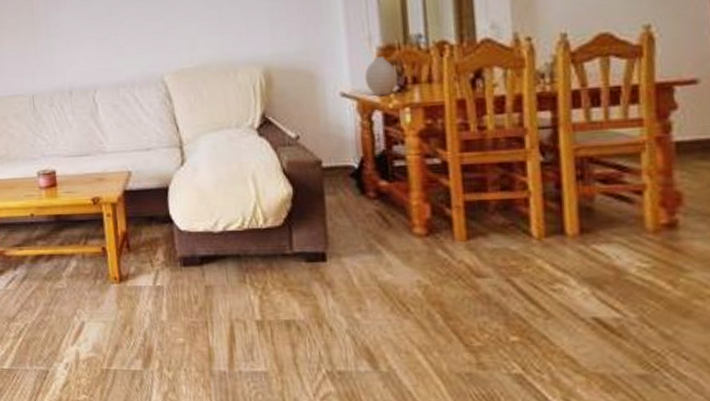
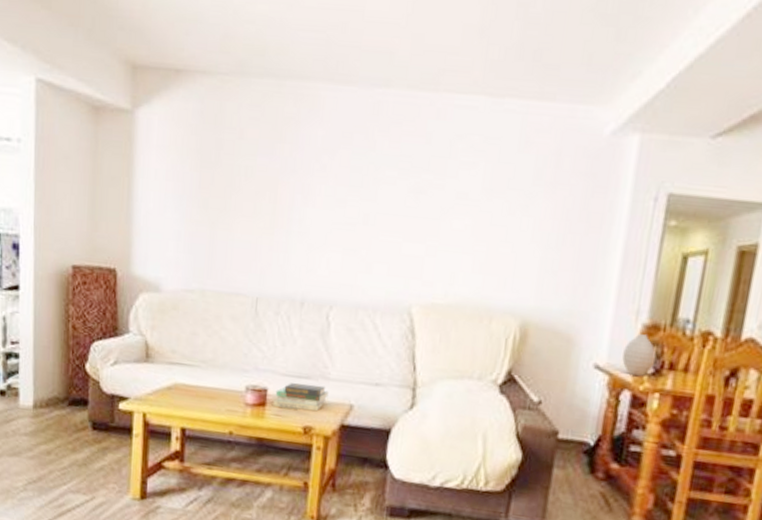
books: none [62,159,108,185] -> present [273,383,329,412]

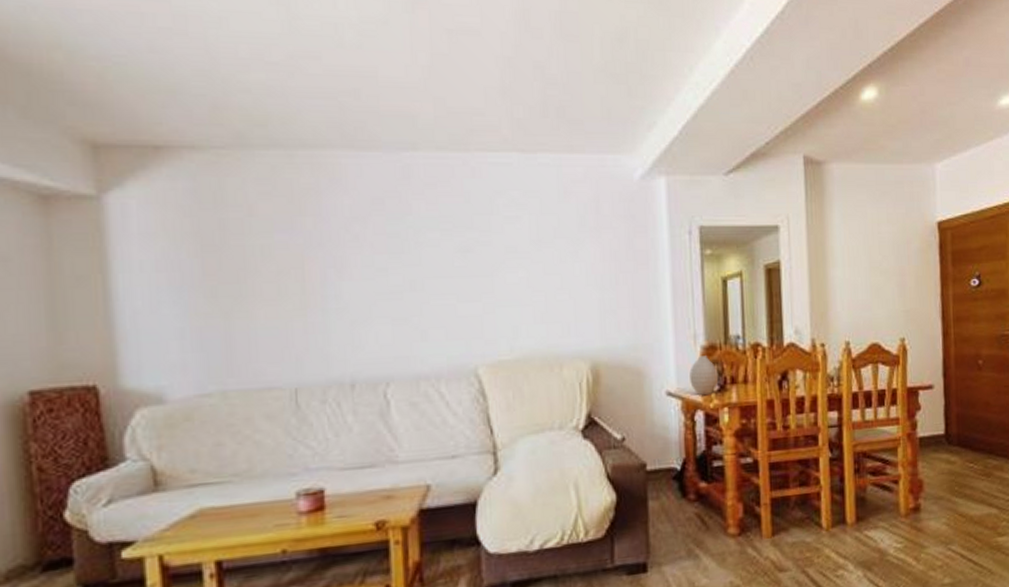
books: present [273,383,329,412] -> none [333,471,400,507]

